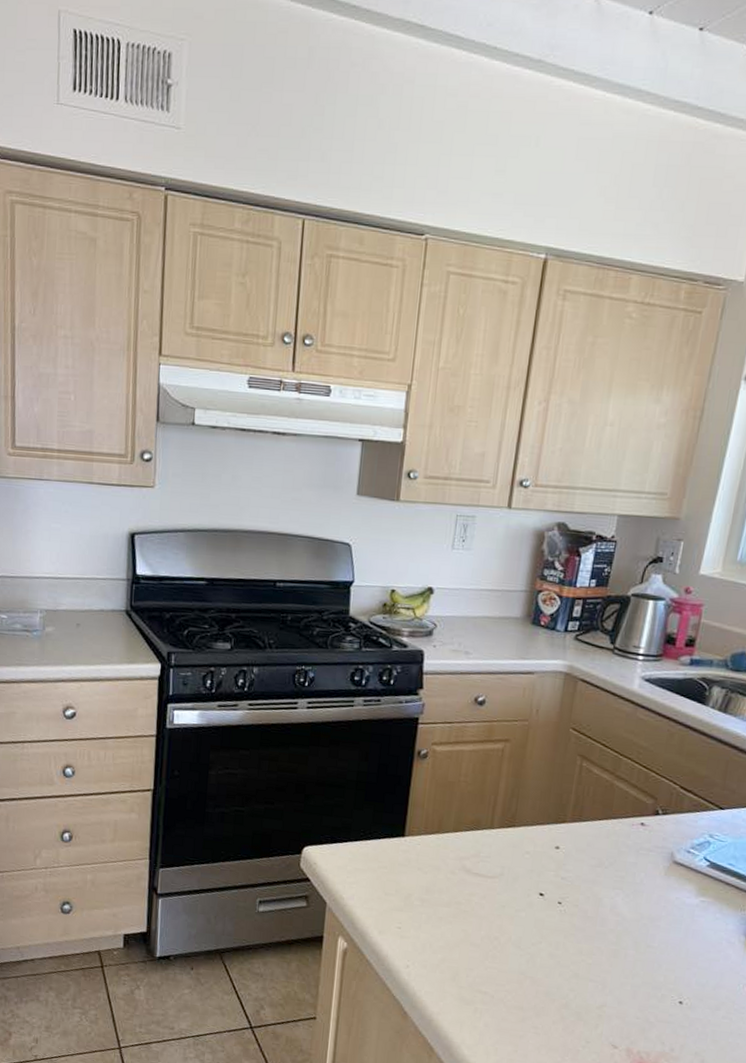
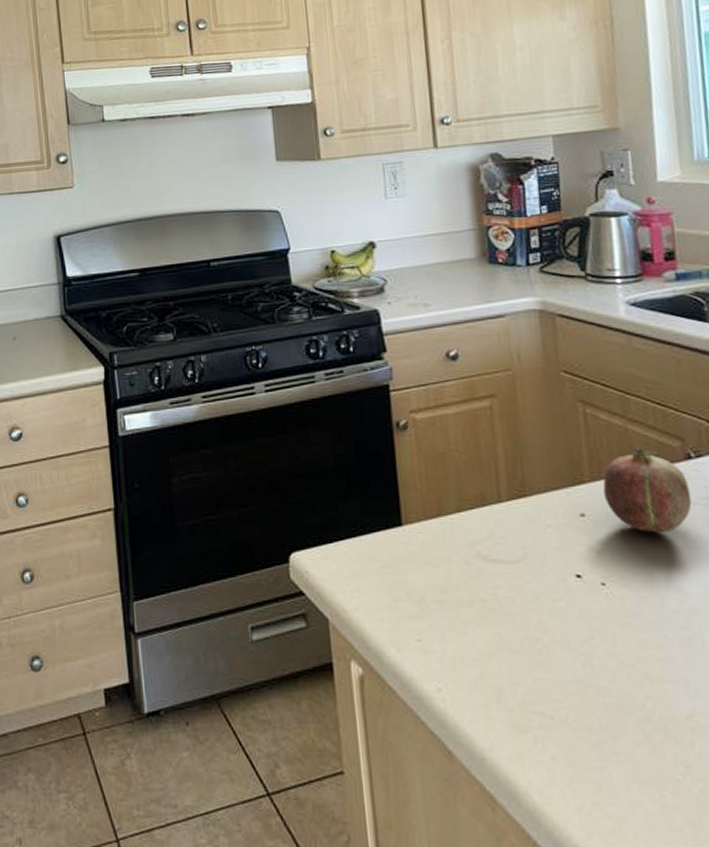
fruit: none [578,797,651,870] -> present [602,446,692,533]

